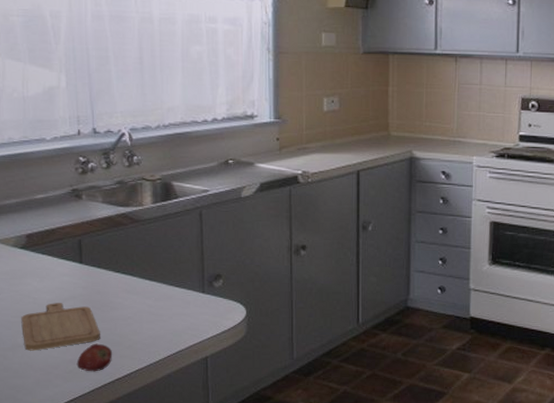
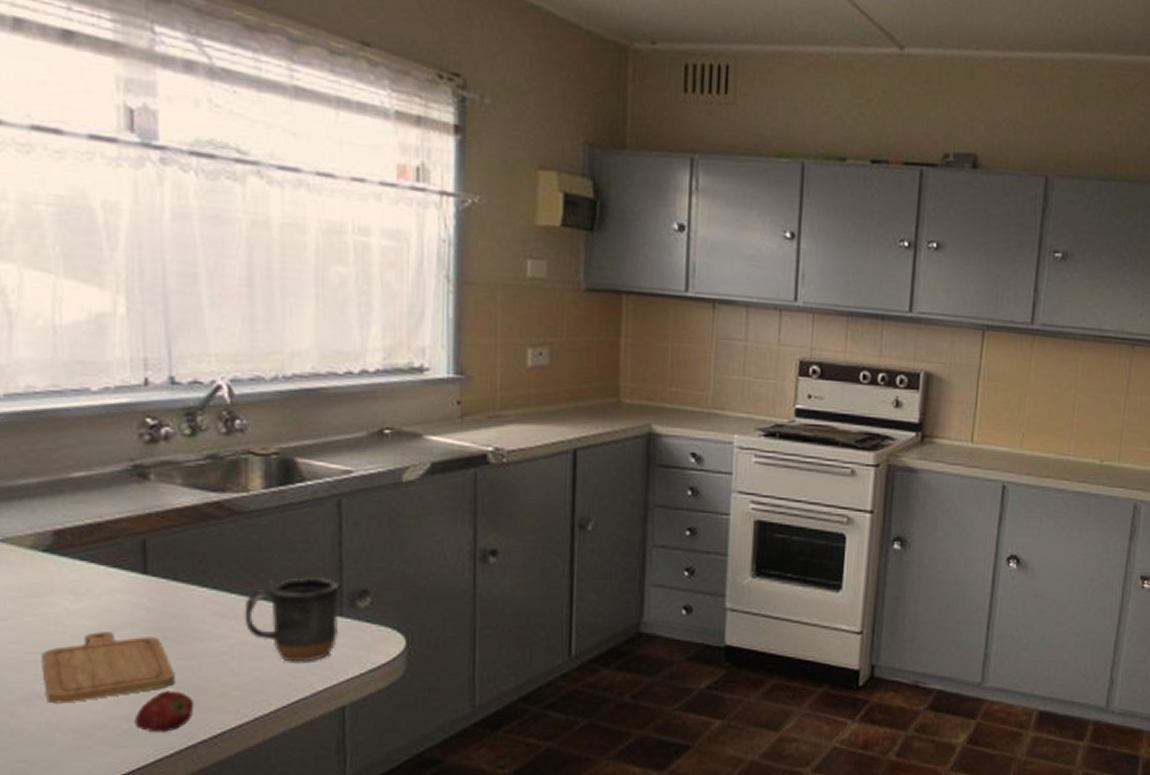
mug: none [142,266,203,325] -> present [244,577,340,662]

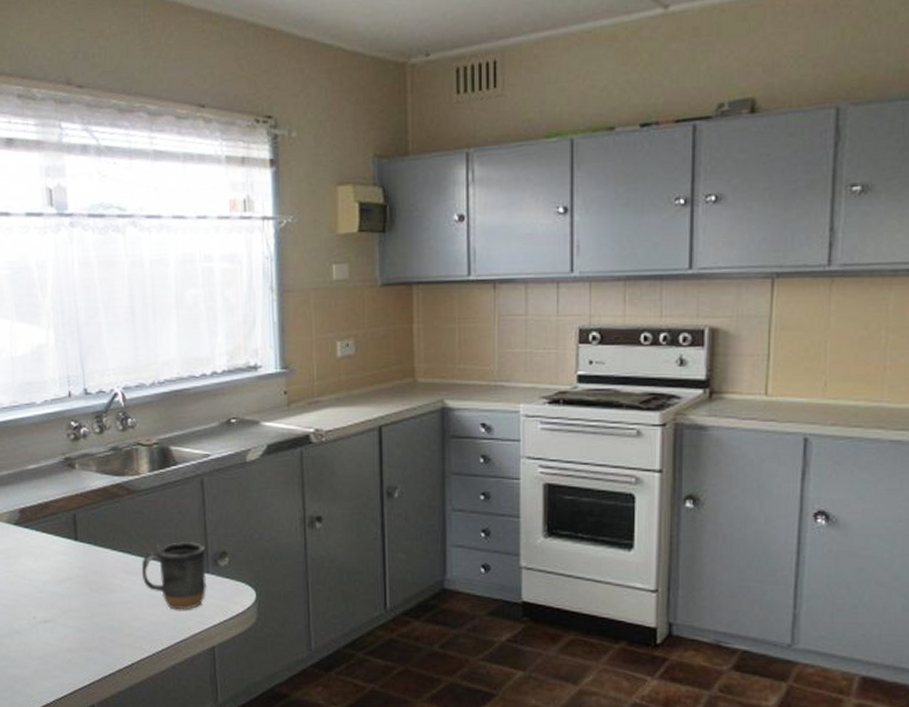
chopping board: present [41,632,175,704] -> none [17,584,99,638]
fruit: present [134,690,195,733] -> none [75,630,113,662]

